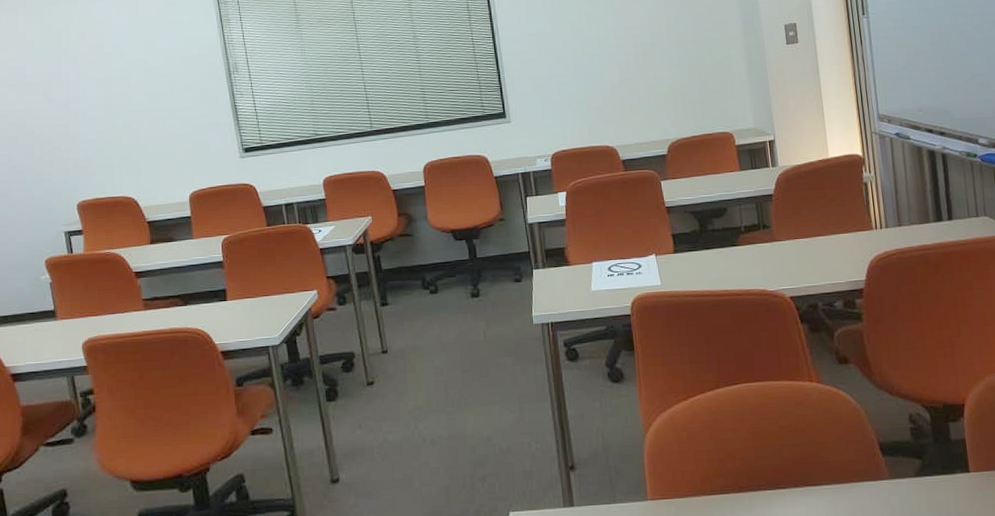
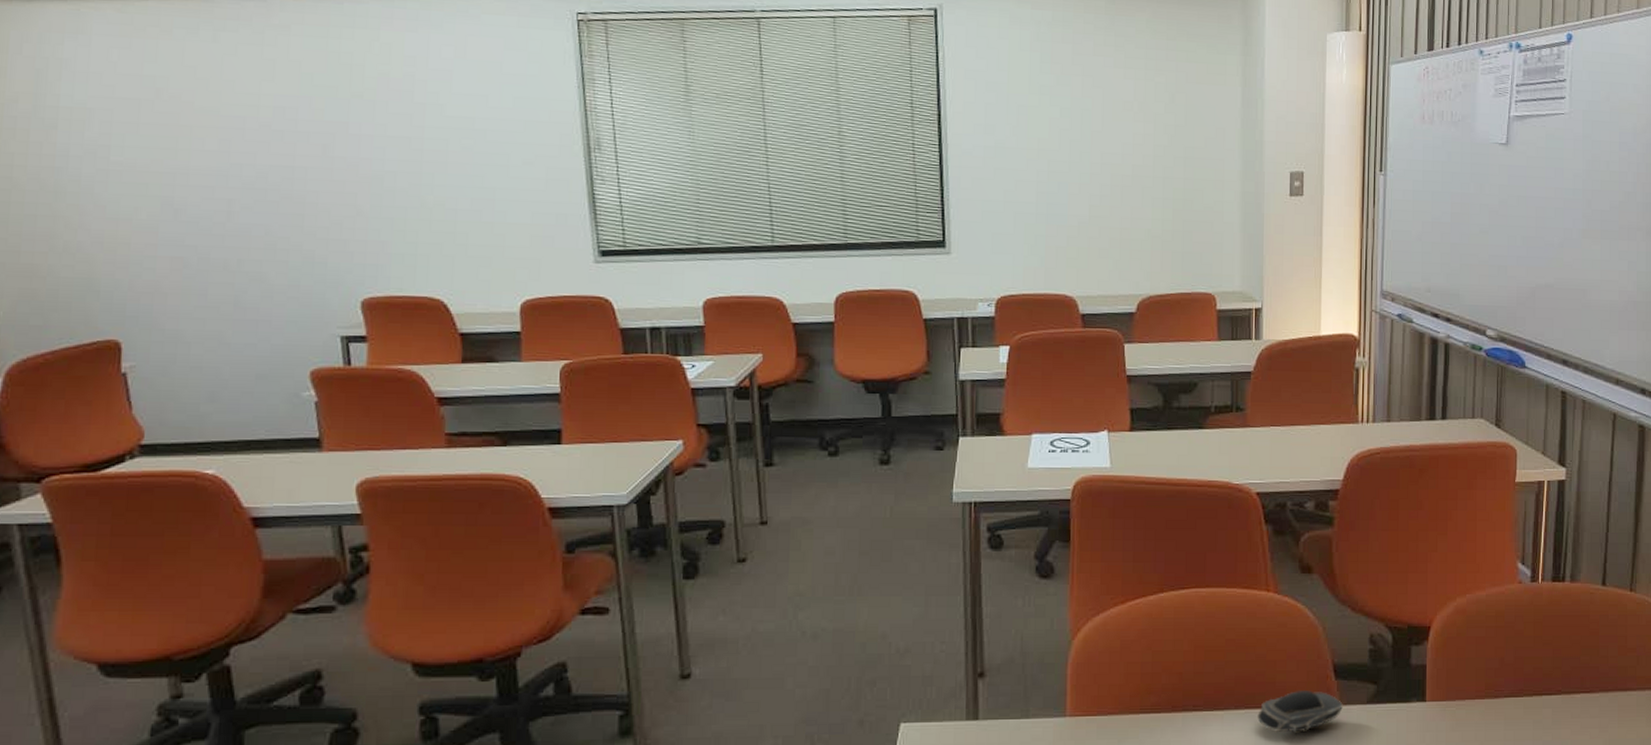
computer mouse: none [816,467,893,507] -> present [1257,690,1343,733]

